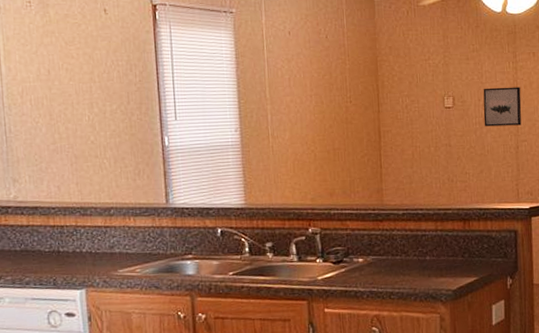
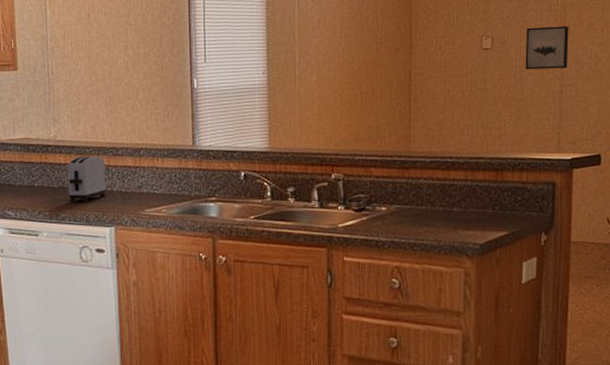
toaster: none [30,217,75,266] -> present [67,156,106,203]

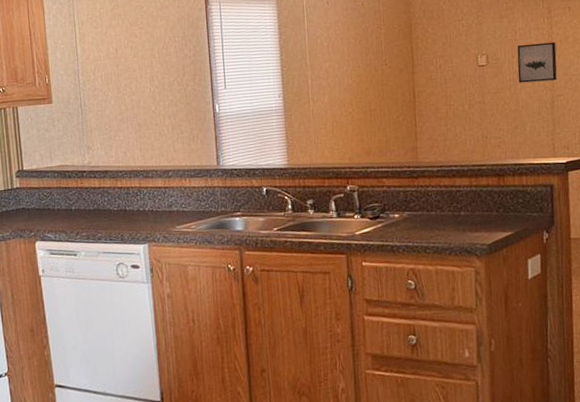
toaster: present [67,156,106,203] -> none [101,179,139,223]

